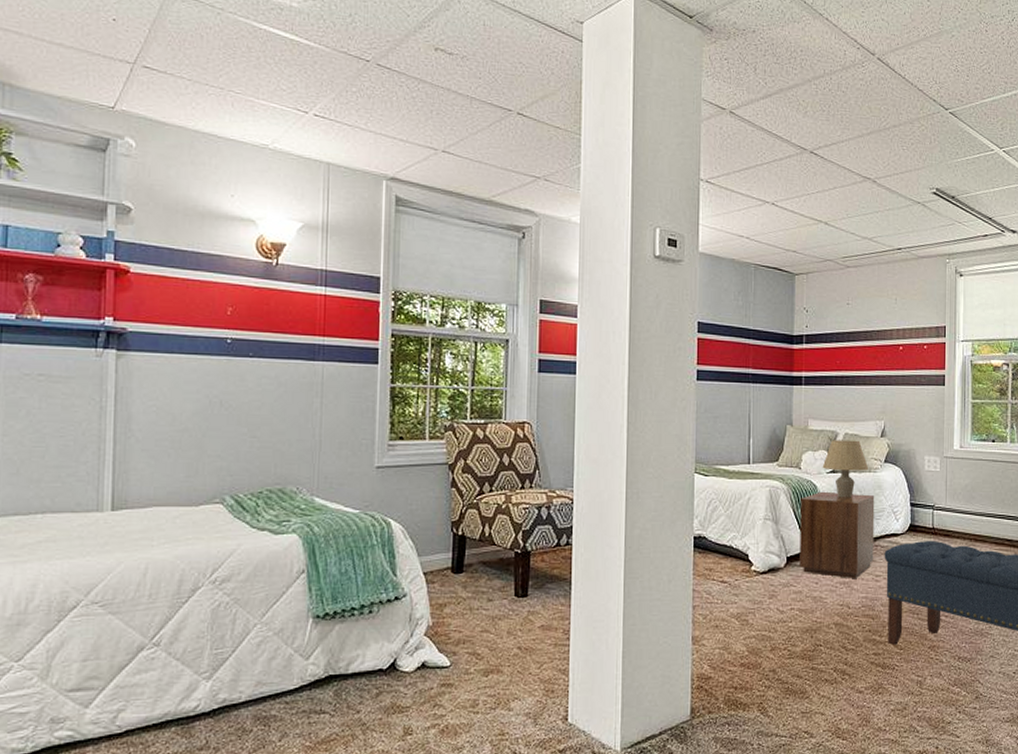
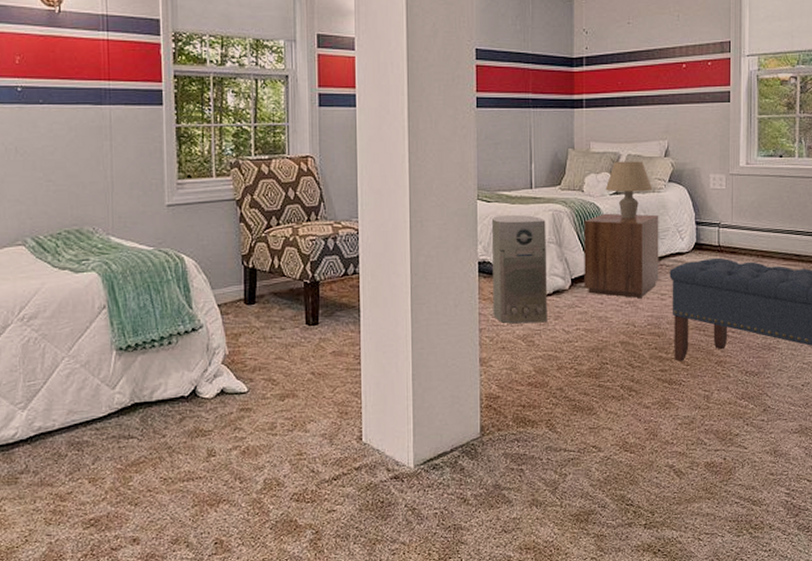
air purifier: none [707,490,763,602] -> present [492,215,548,324]

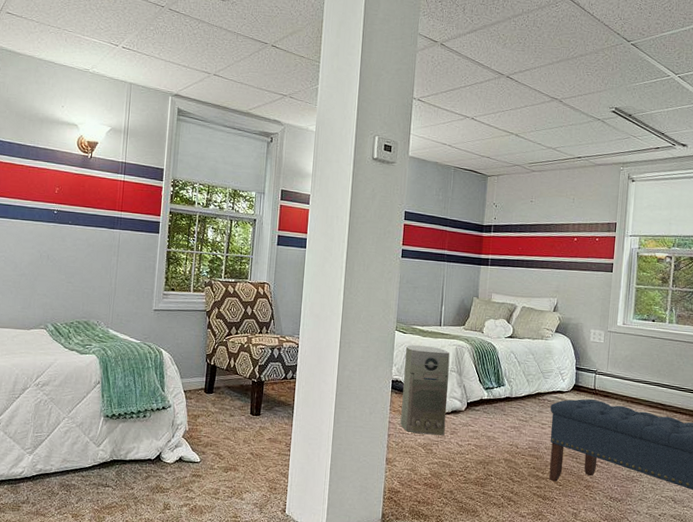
nightstand: present [584,213,659,299] -> none [477,352,545,425]
table lamp: present [605,161,653,219] -> none [501,311,542,359]

